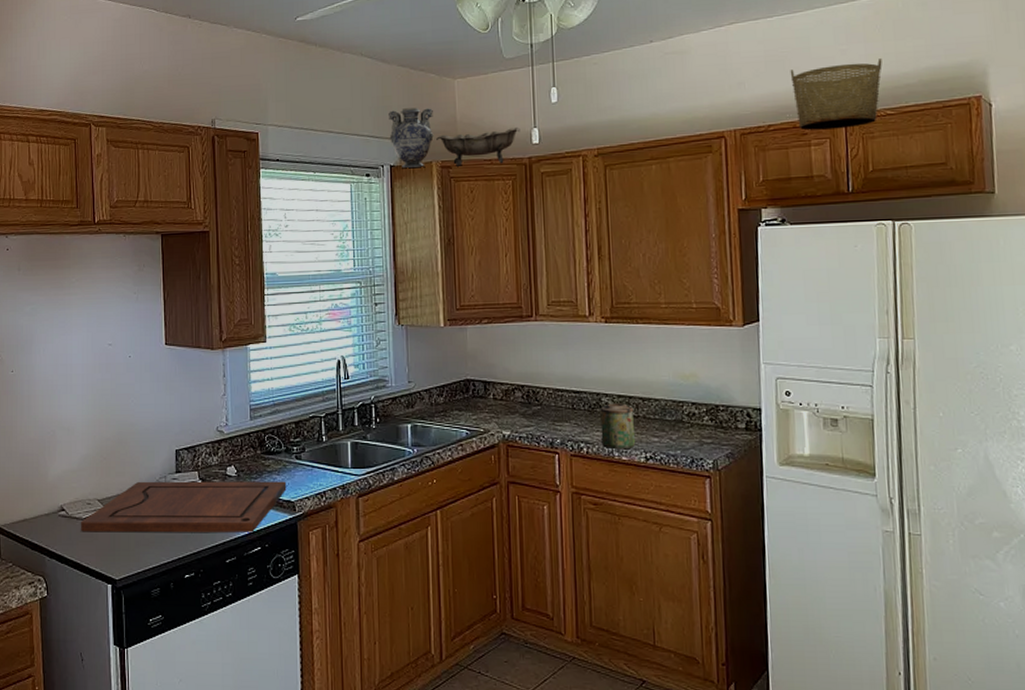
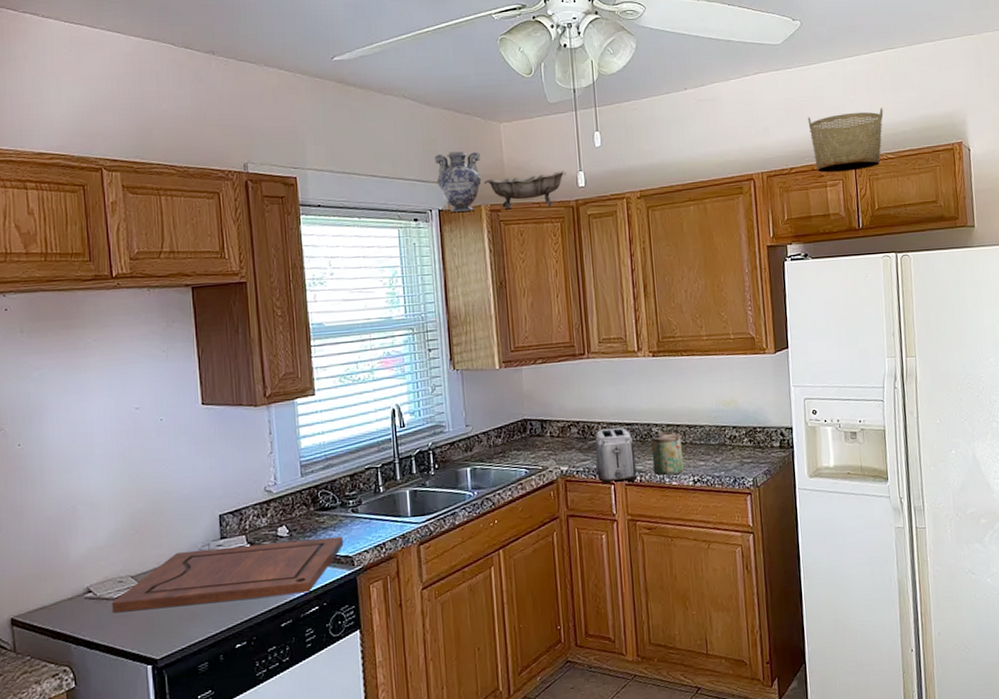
toaster: none [539,395,583,453] -> present [595,428,637,484]

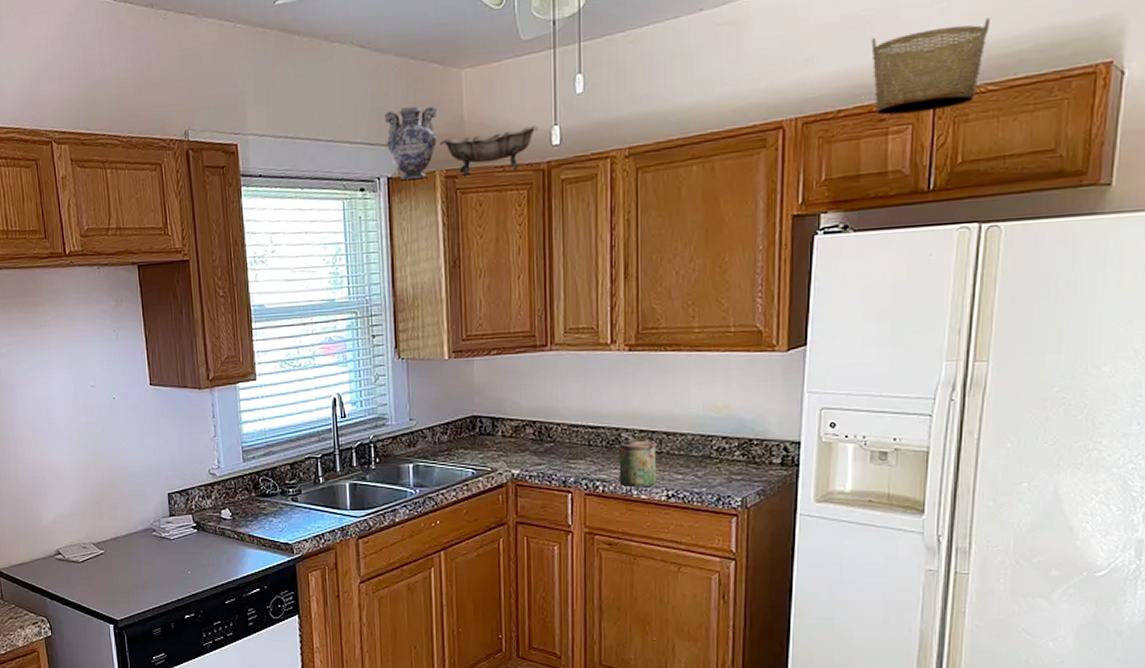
cutting board: present [111,536,344,613] -> none [77,523,284,575]
toaster: present [595,428,637,484] -> none [552,431,599,492]

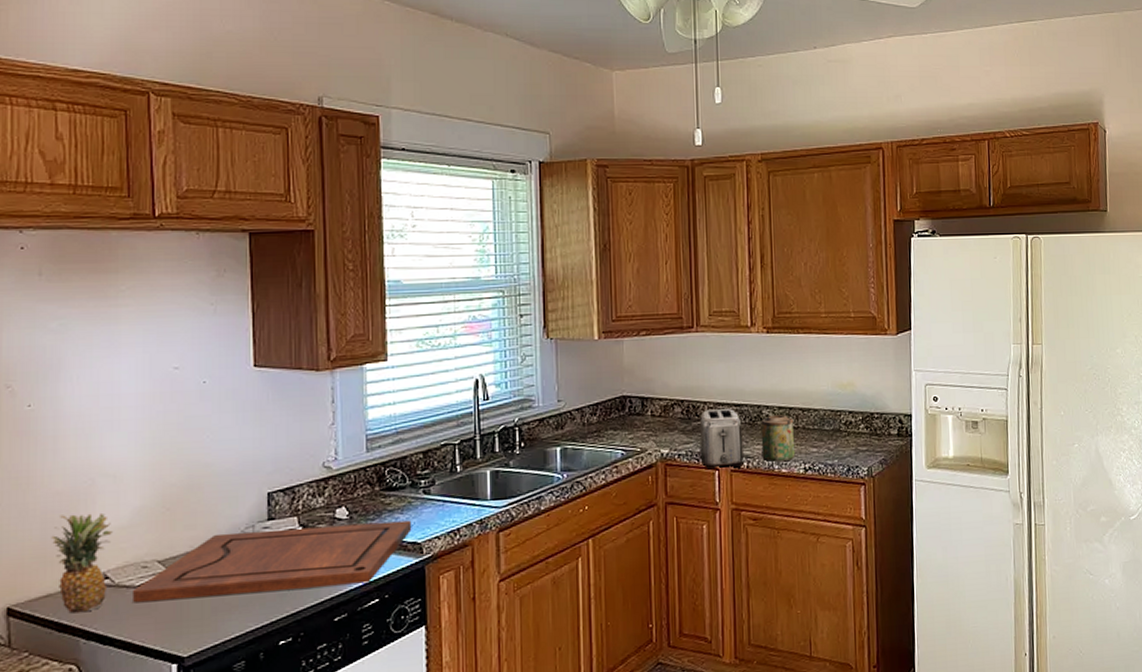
fruit: none [20,502,61,579] -> present [51,512,112,614]
cutting board: none [77,523,284,575] -> present [131,520,412,603]
decorative vase: present [385,106,437,181] -> none [538,99,589,166]
decorative bowl: present [440,126,538,176] -> none [592,127,683,166]
toaster: none [552,431,599,492] -> present [699,409,743,470]
basket: present [871,18,990,116] -> none [941,82,1020,146]

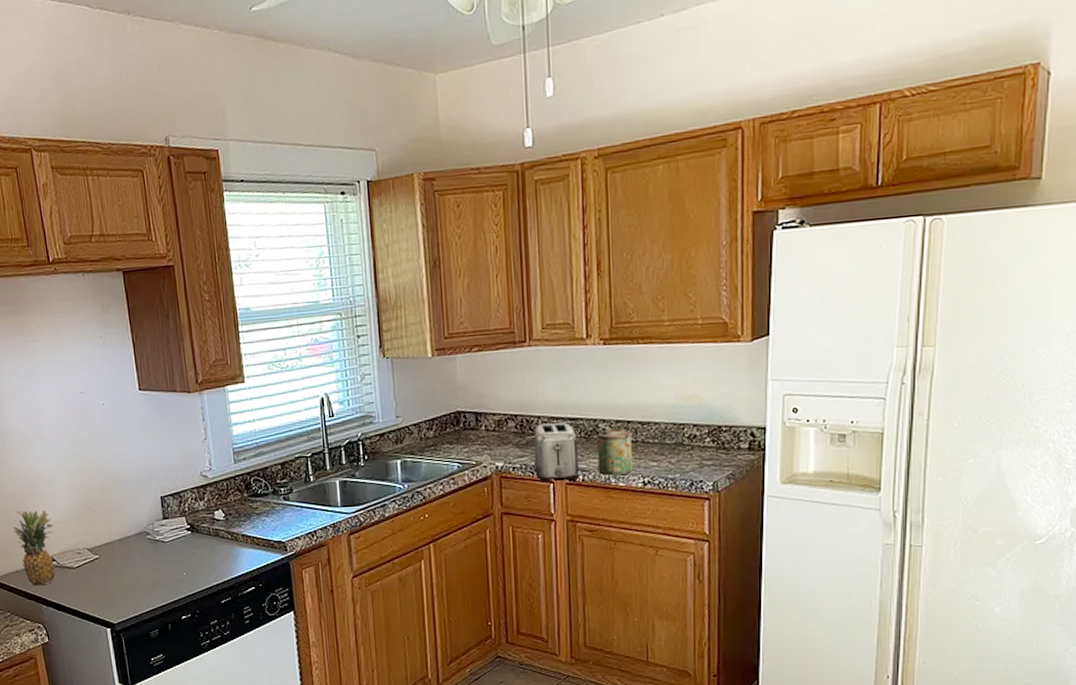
cutting board: present [131,520,412,603] -> none [72,522,277,581]

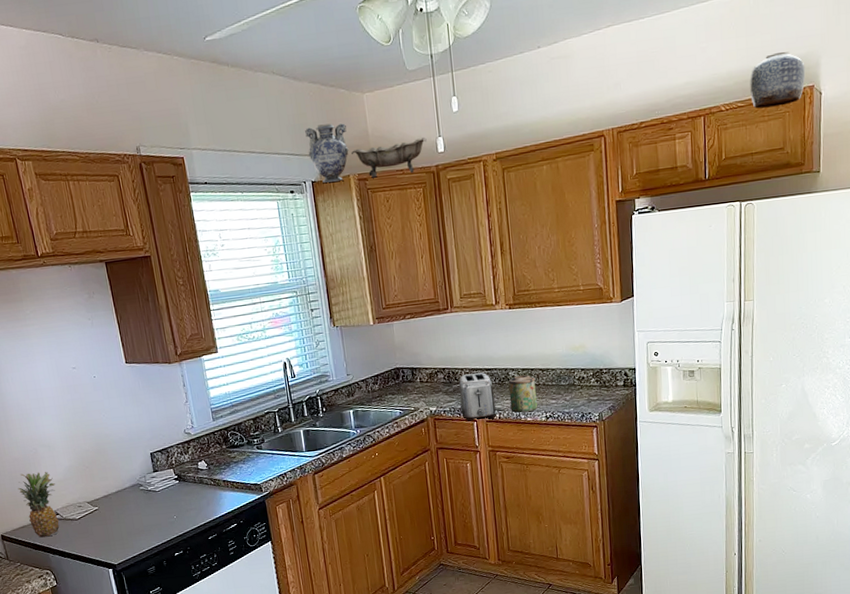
decorative vase: none [362,110,414,184] -> present [305,123,349,184]
decorative bowl: none [417,129,512,178] -> present [351,138,427,178]
decorative jar: none [947,17,1029,94] -> present [750,51,806,109]

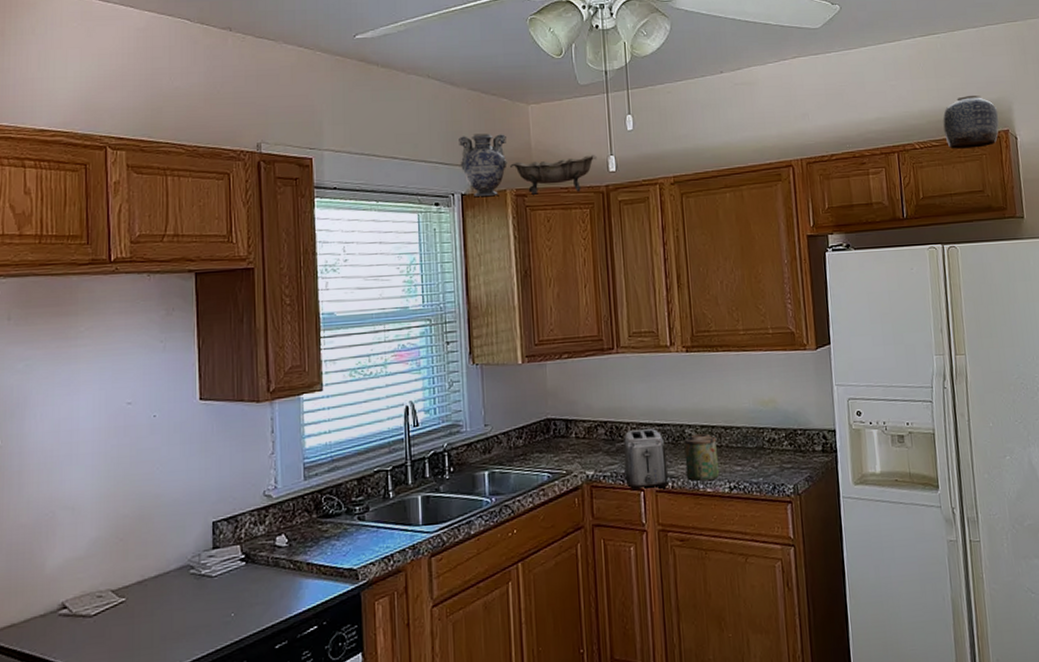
fruit: present [18,471,60,538] -> none [15,544,71,643]

